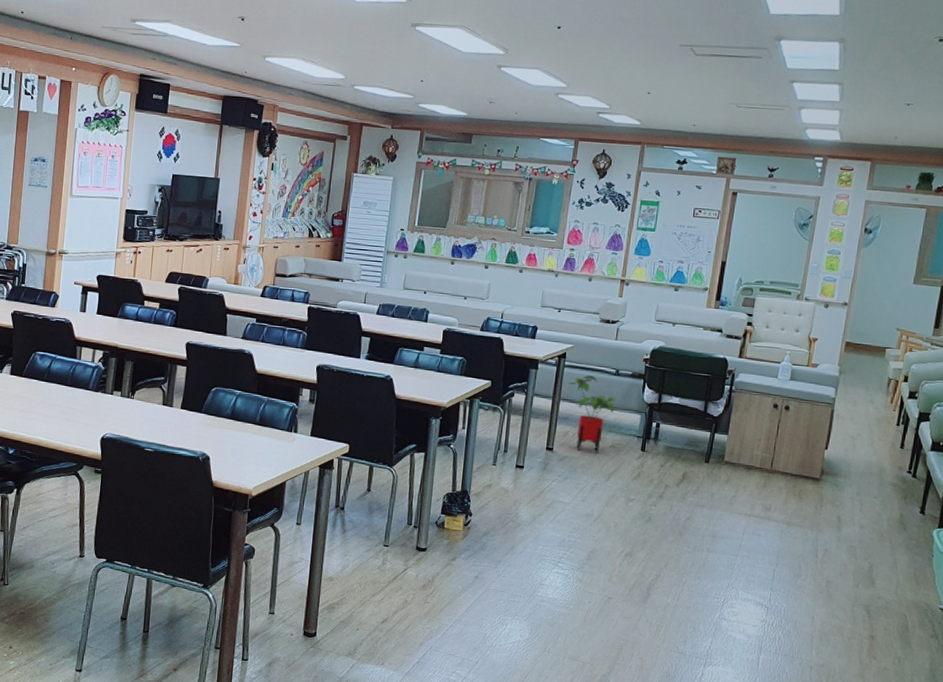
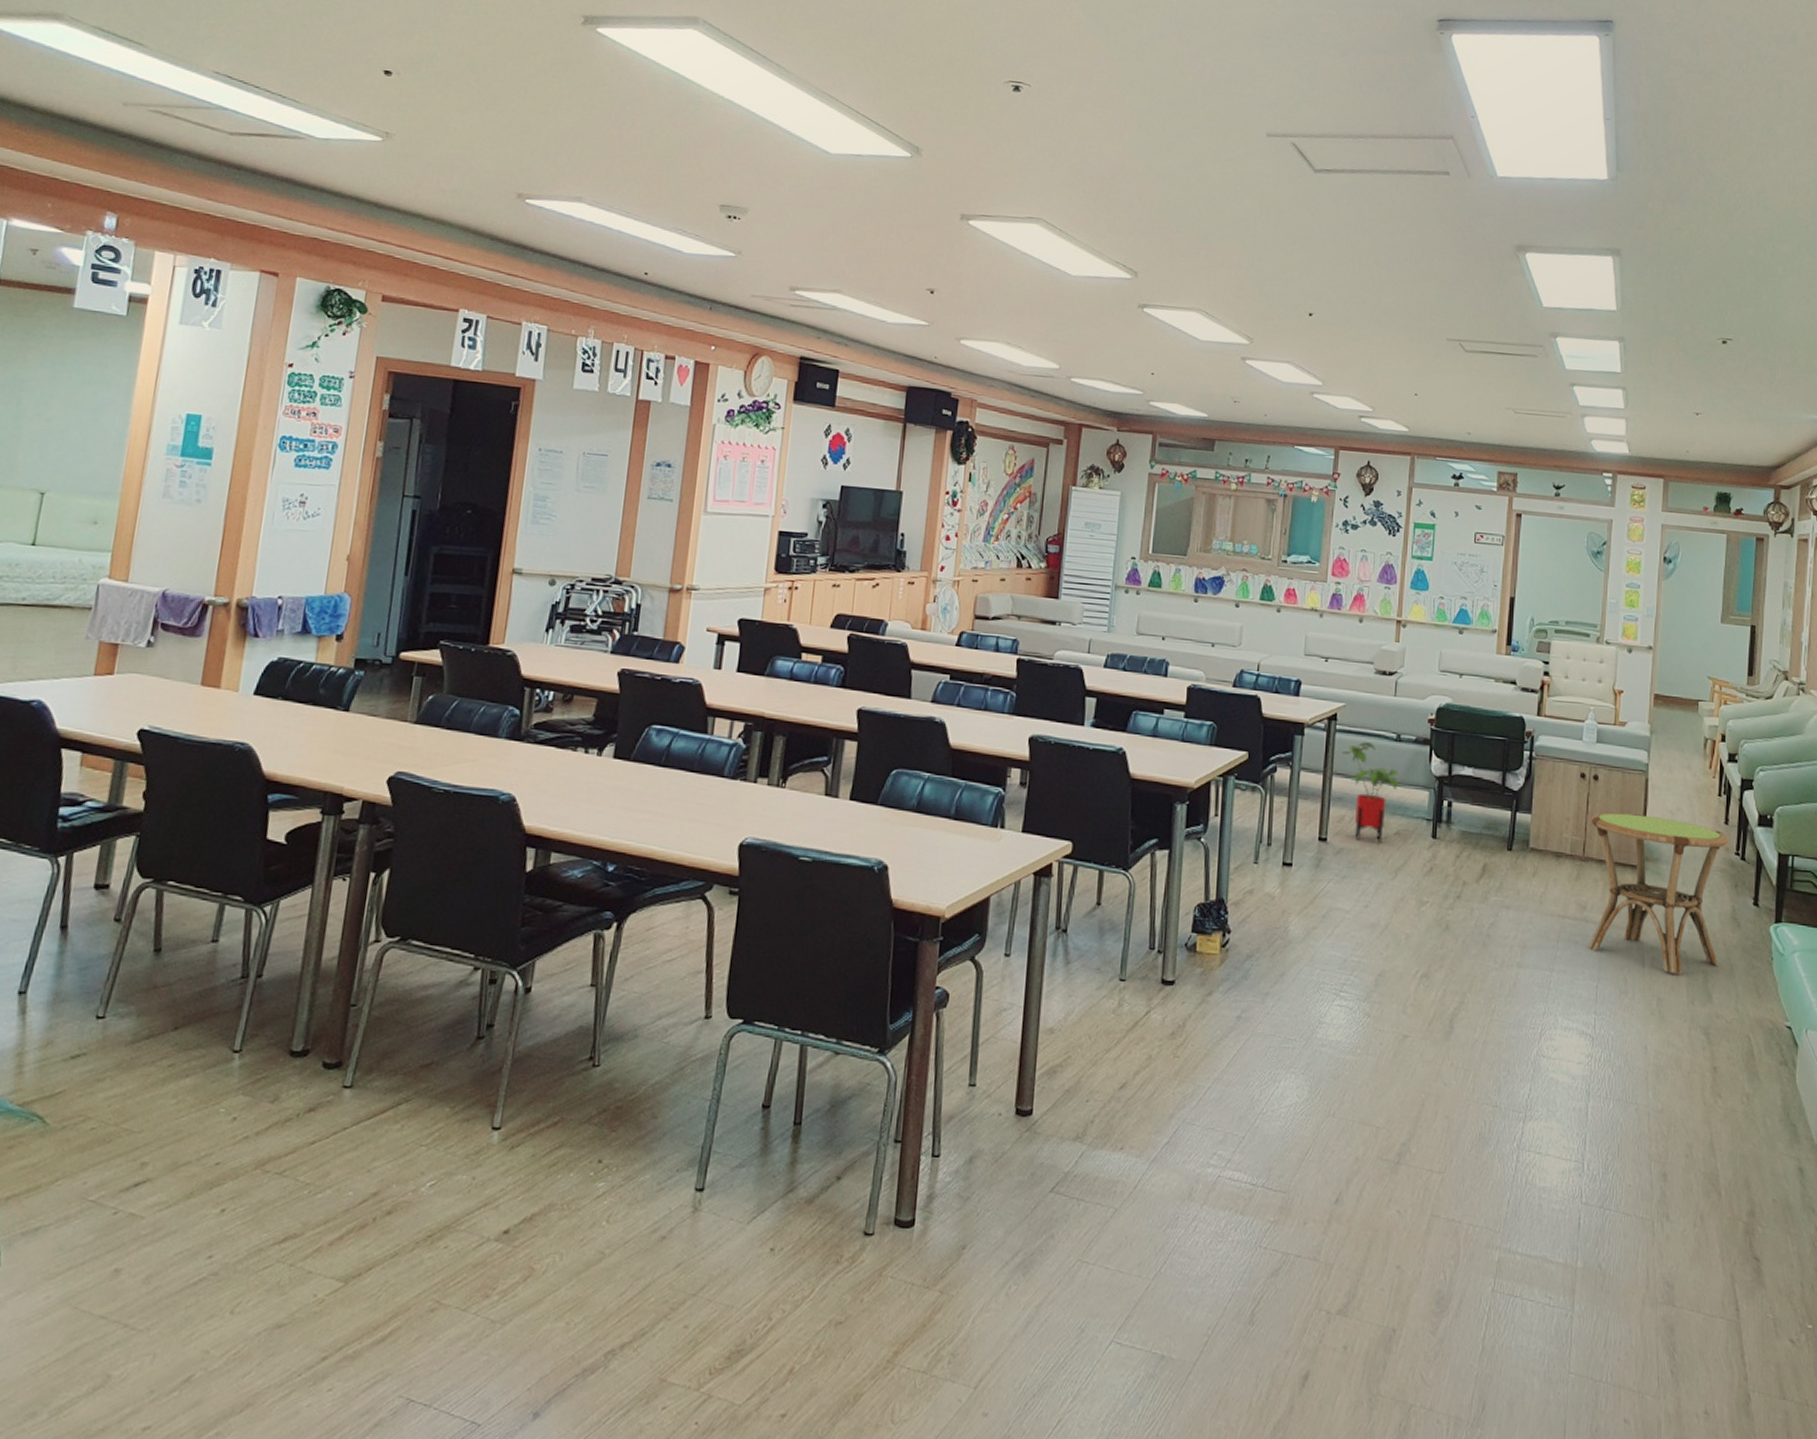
side table: none [769,435,903,564] -> present [1588,812,1729,974]

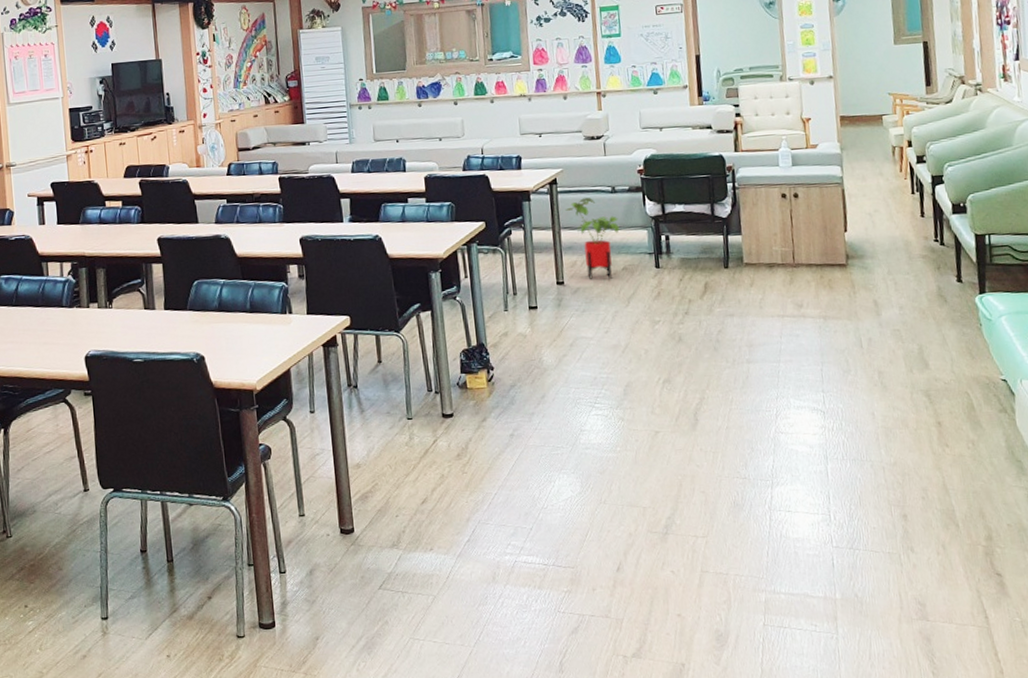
side table: present [1588,812,1729,974] -> none [796,220,931,350]

